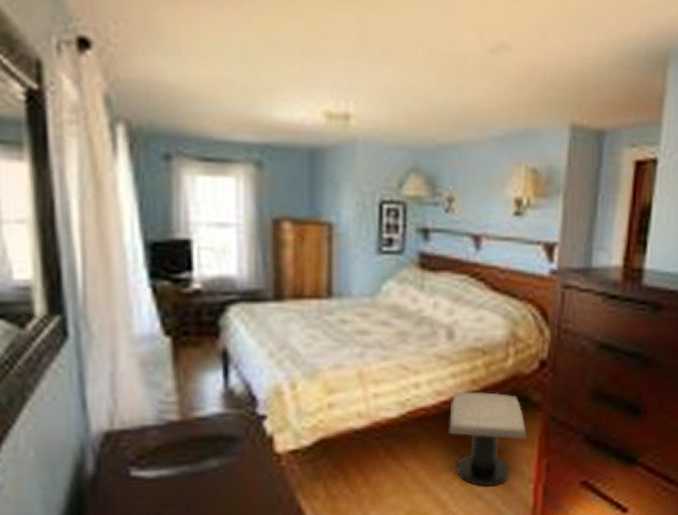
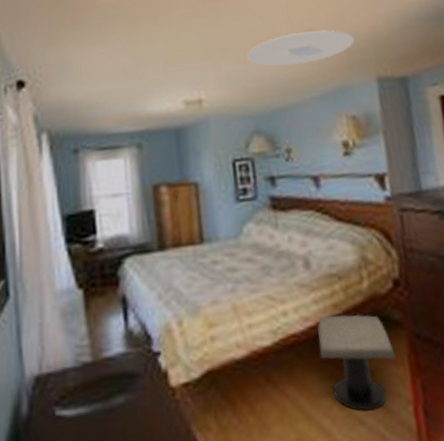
ceiling light: none [417,45,555,91] -> present [247,29,355,67]

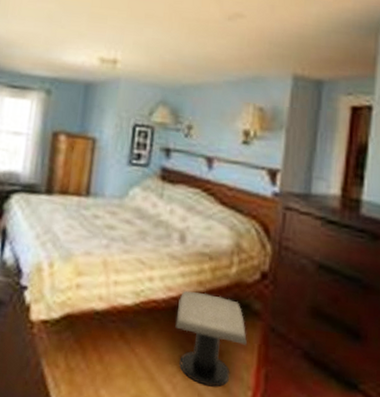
ceiling light: present [247,29,355,67] -> none [170,14,280,47]

